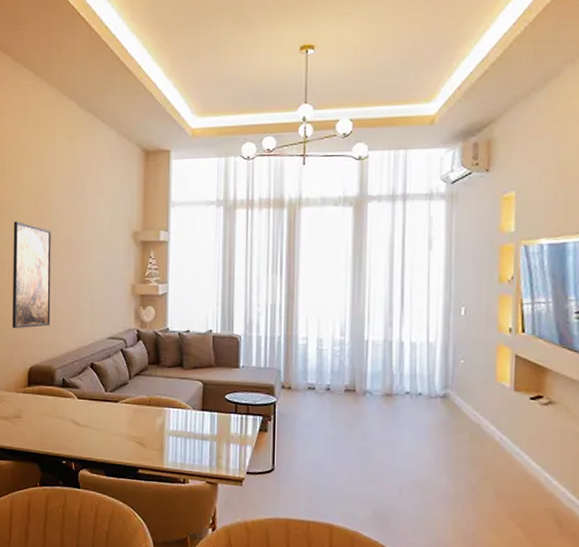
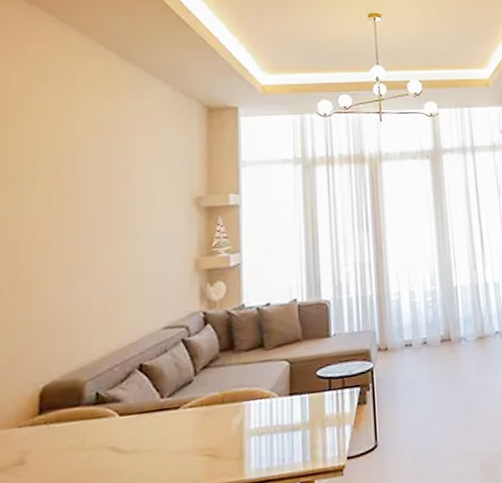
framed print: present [13,221,51,329] -> none [15,194,80,338]

